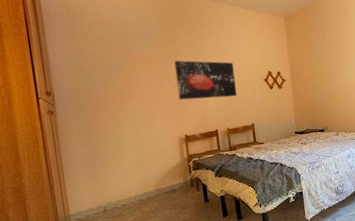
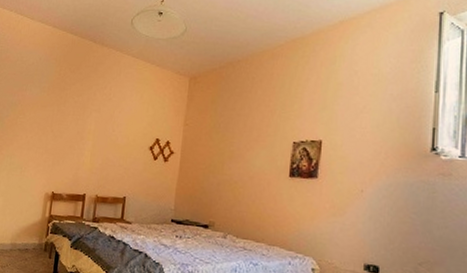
wall art: present [174,60,237,100] -> none [56,108,119,161]

